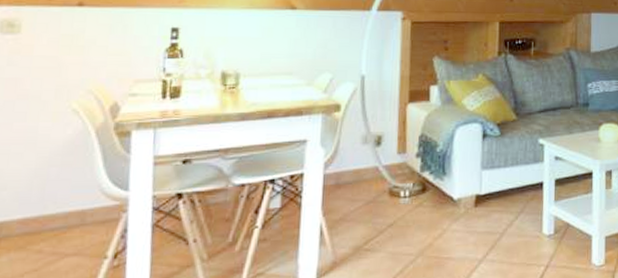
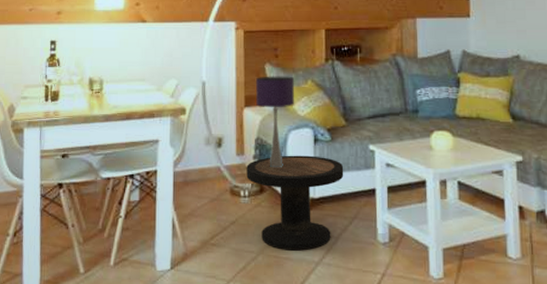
side table: none [408,151,512,249] -> present [246,155,344,250]
table lamp: none [422,69,465,166] -> present [255,76,295,168]

